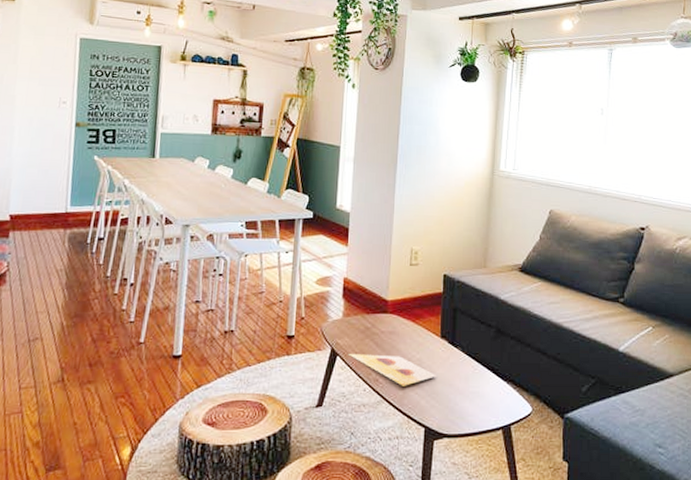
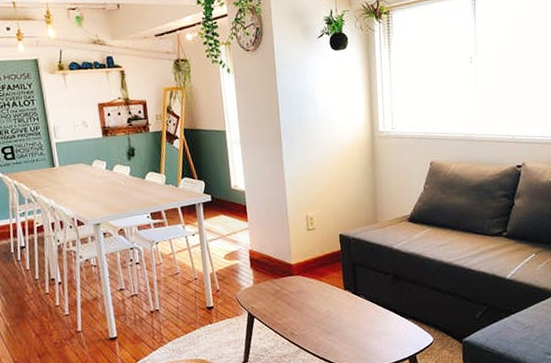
painting: present [348,354,437,386] -> none [263,310,345,336]

